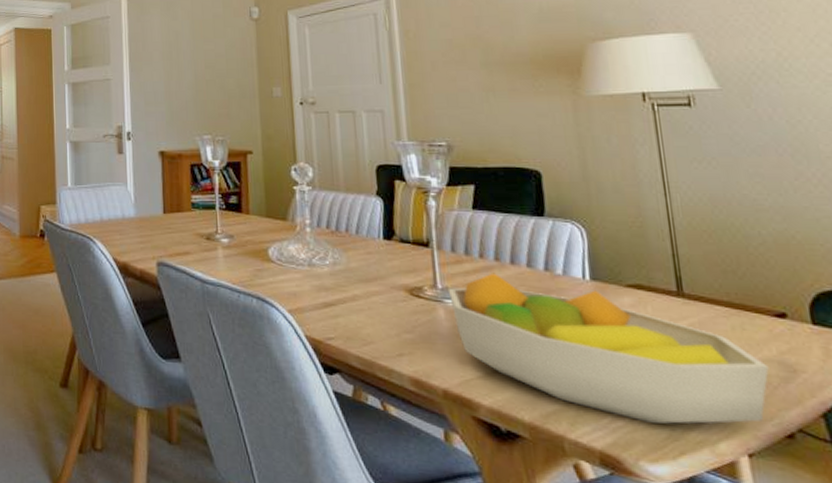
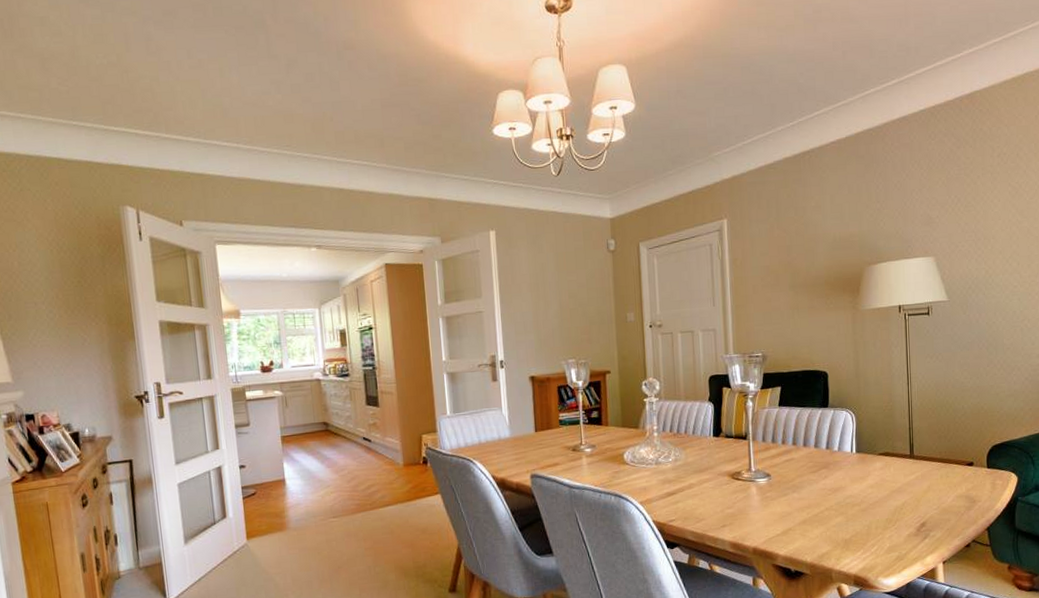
fruit bowl: present [447,273,769,424] -> none [759,454,960,551]

